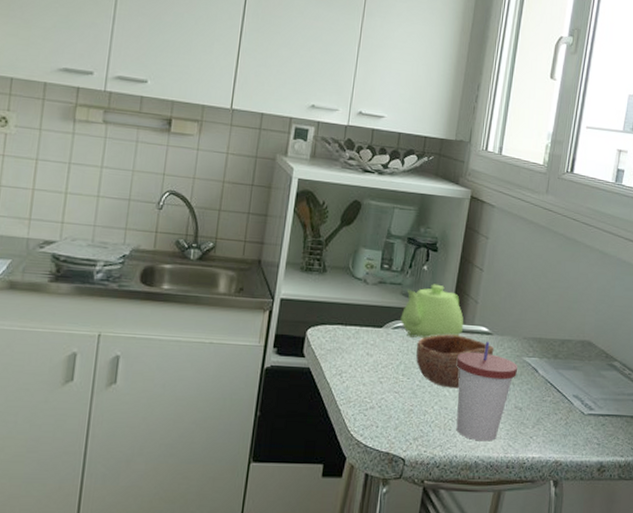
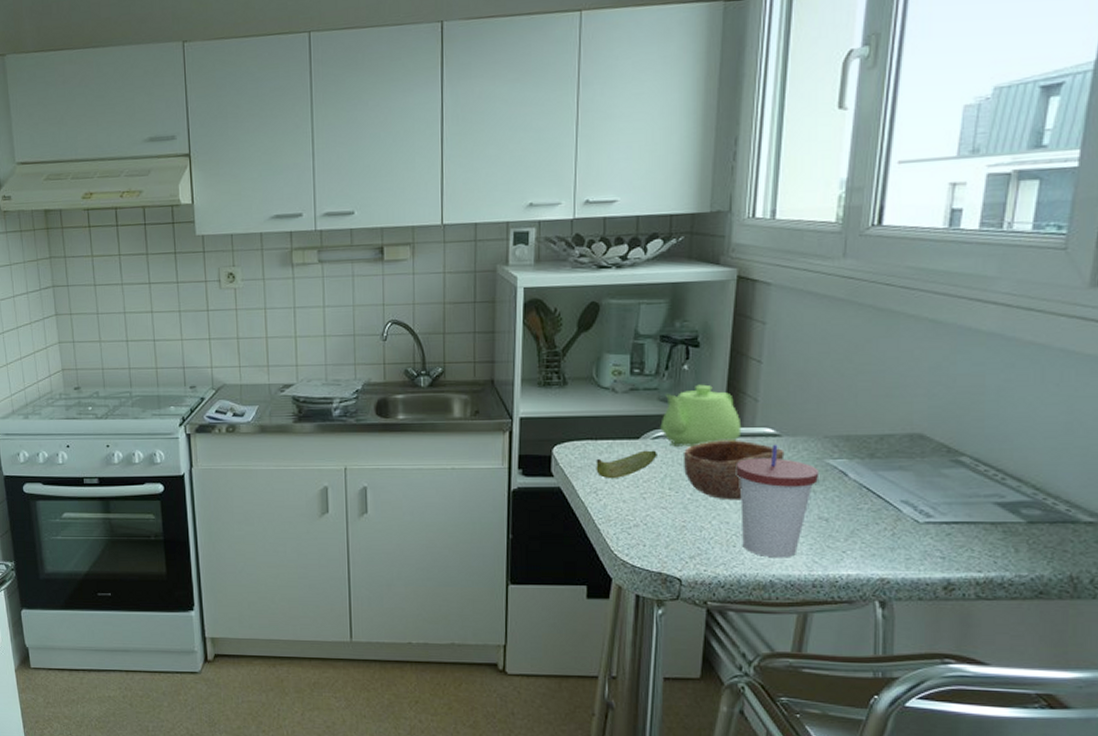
banana: none [342,338,396,362] -> present [596,450,657,478]

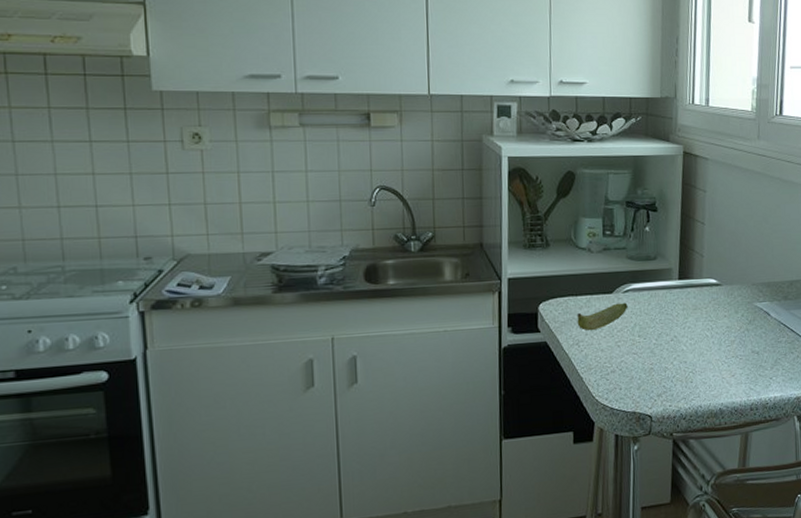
teapot: present [660,384,742,447] -> none [629,243,693,299]
bowl: present [684,440,785,501] -> none [649,290,725,343]
cup: present [735,444,820,558] -> none [689,292,751,389]

